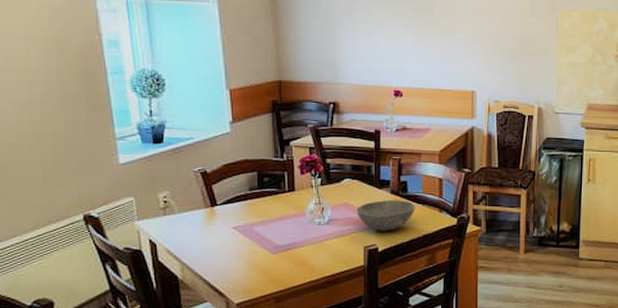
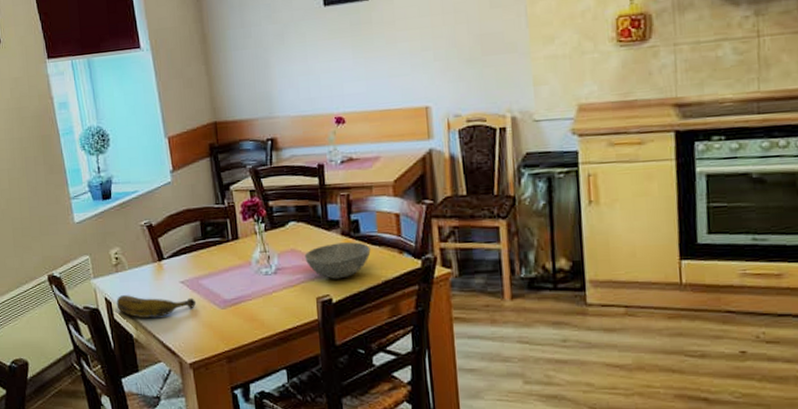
banana: none [162,238,248,260] -> present [116,295,197,318]

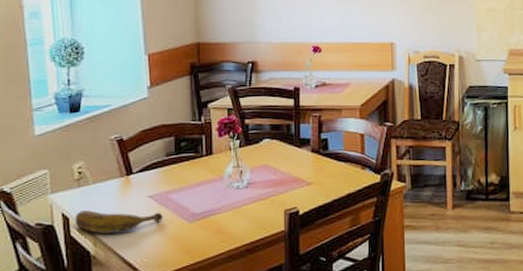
bowl: present [304,242,371,279] -> none [276,158,337,193]

